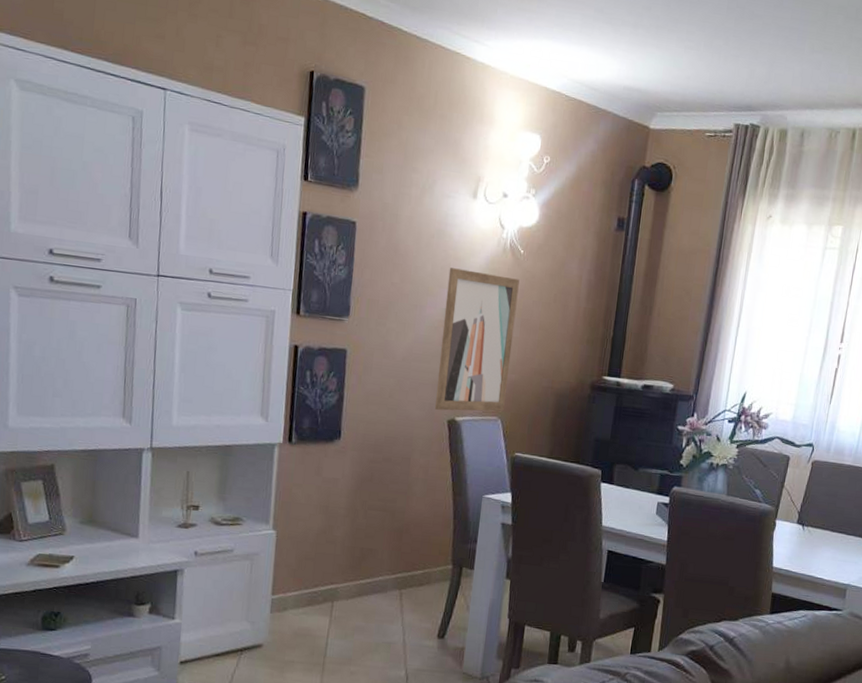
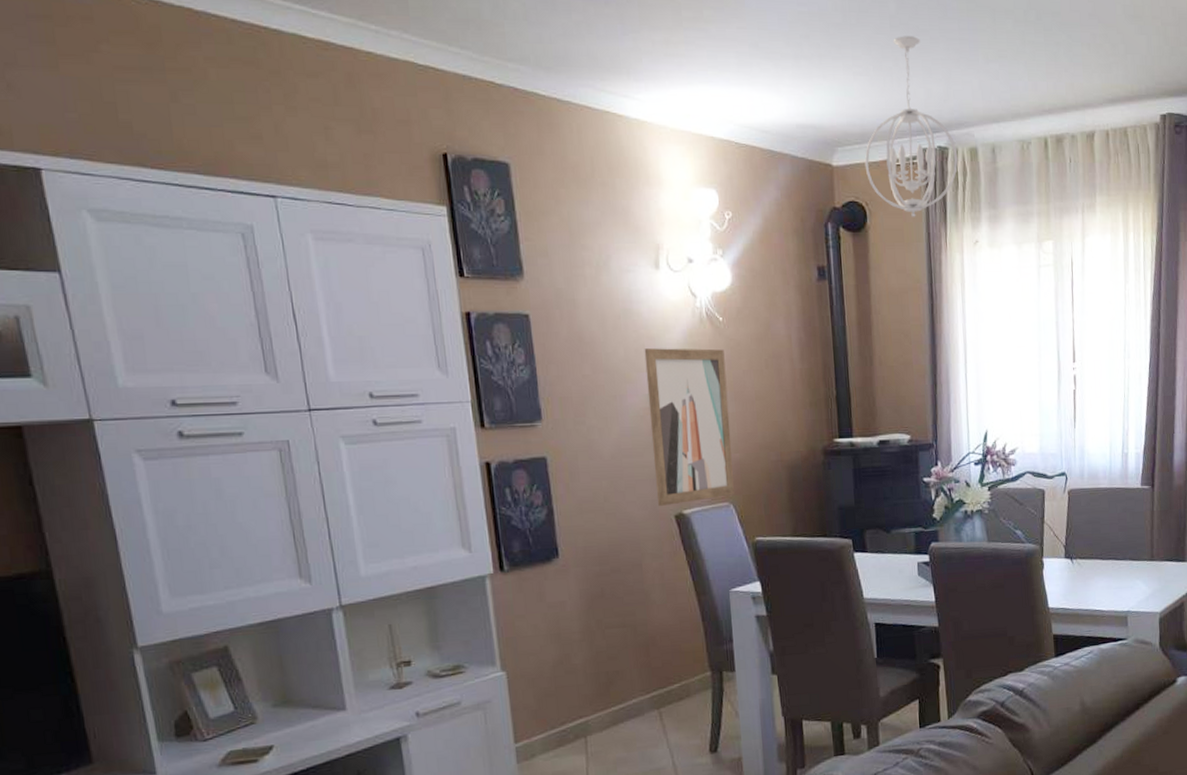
chandelier: none [679,18,768,186] -> present [864,36,958,217]

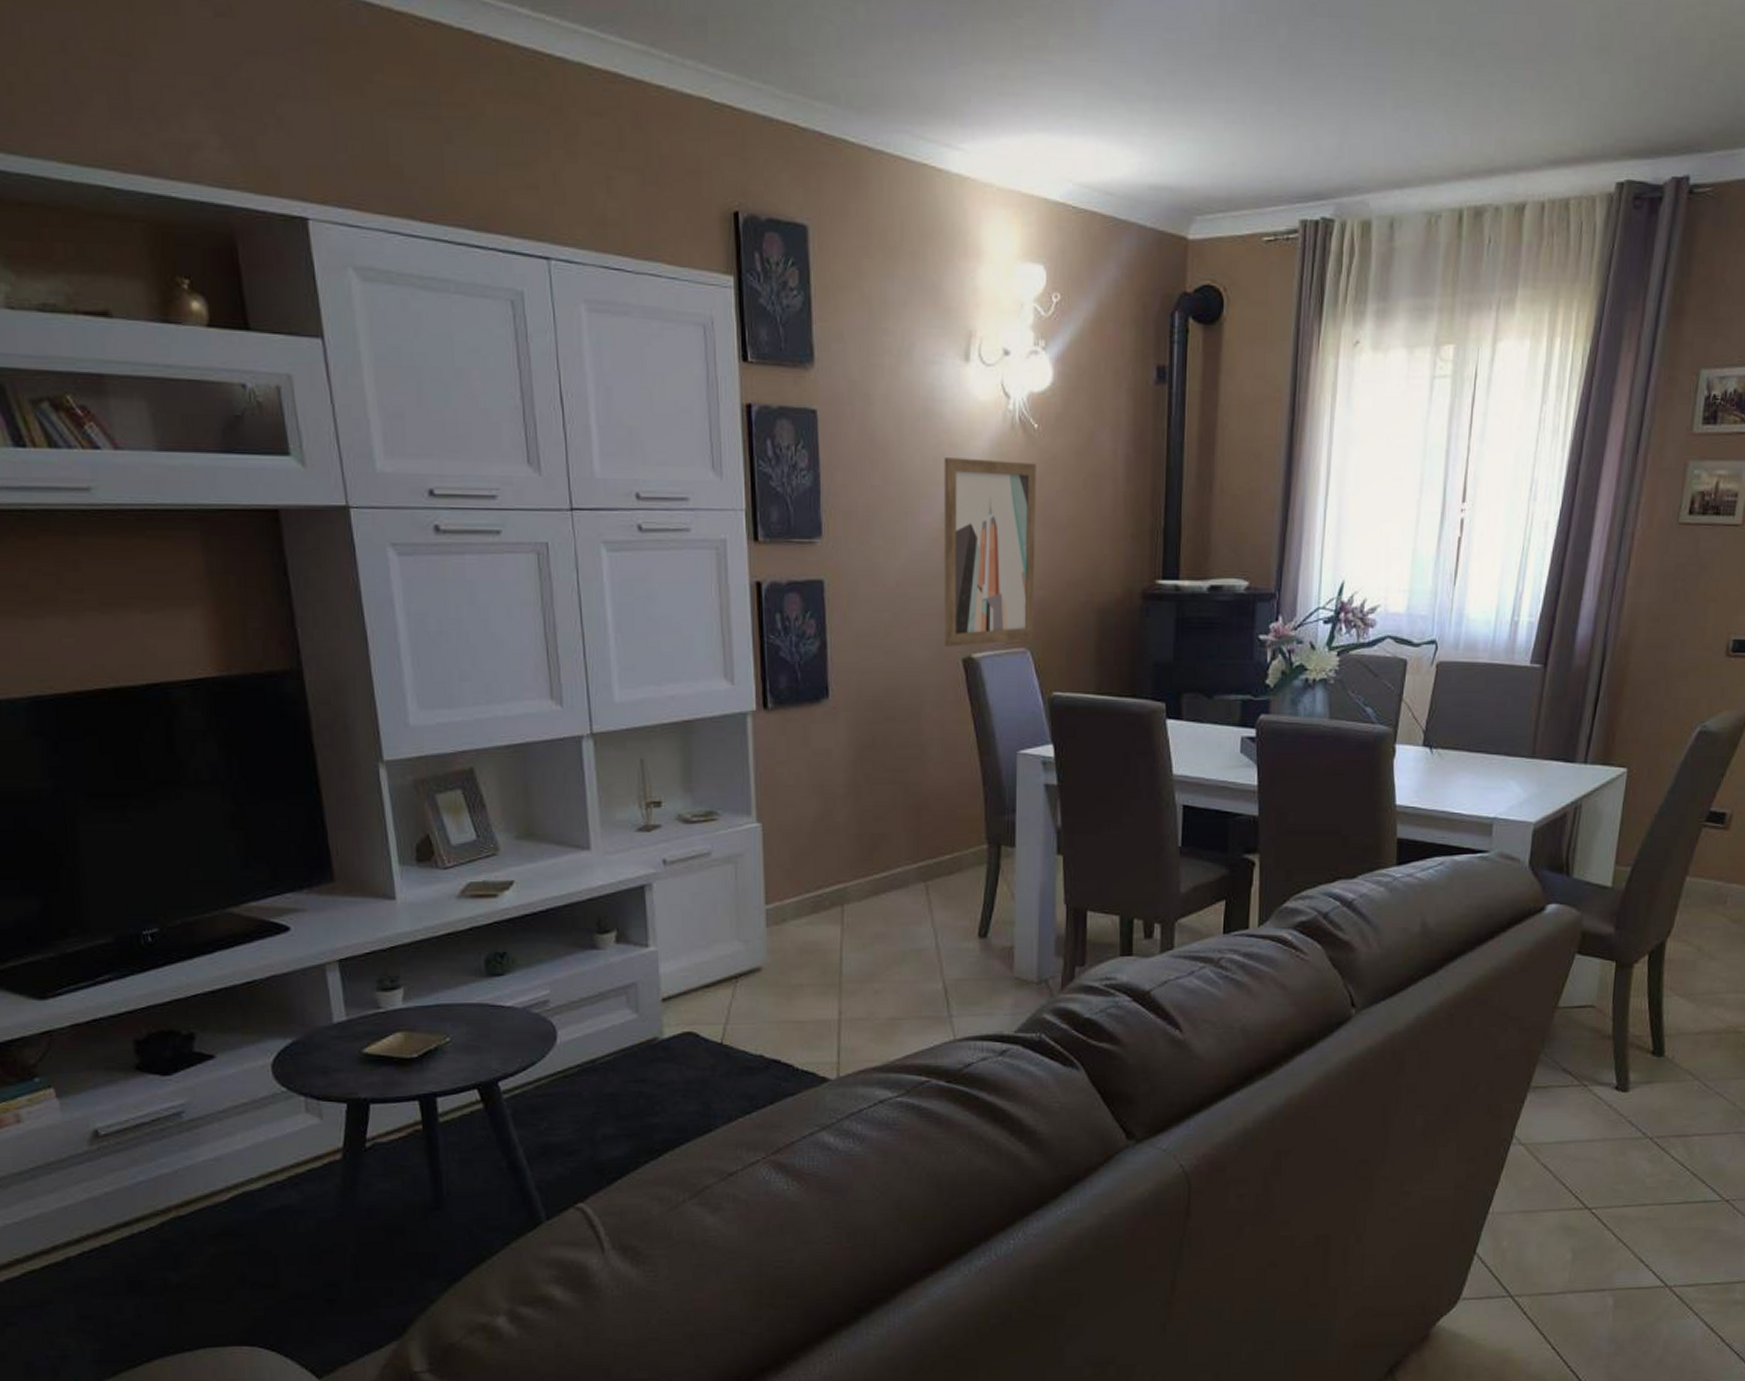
chandelier: present [864,36,958,217] -> none [1227,72,1346,308]

